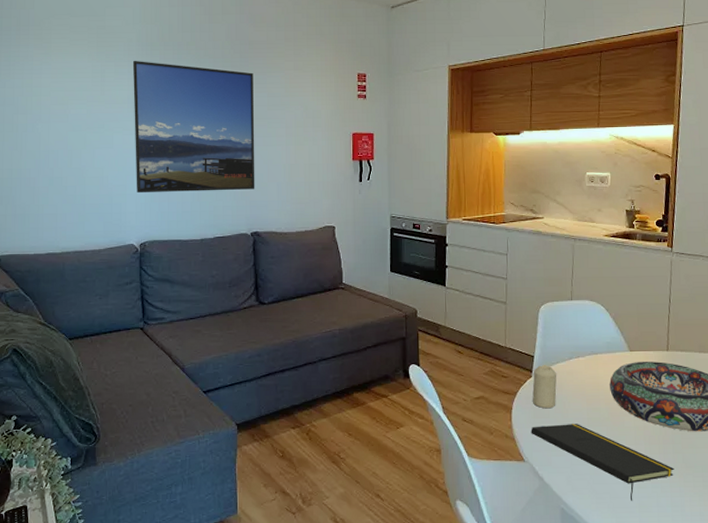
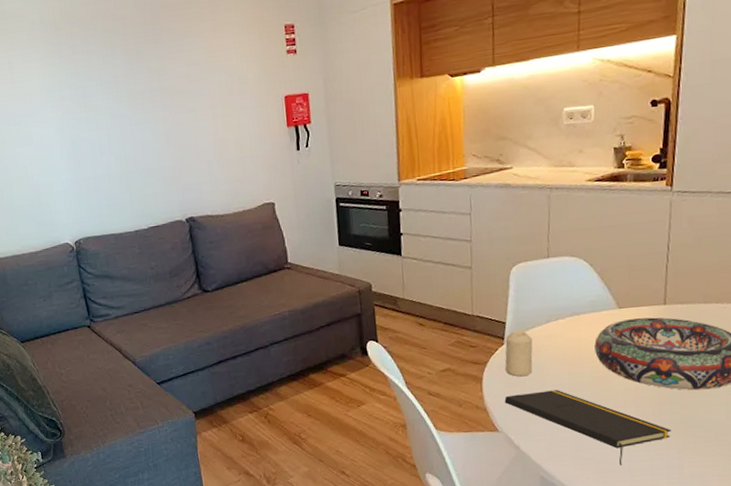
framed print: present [132,60,255,194] -> none [38,40,185,190]

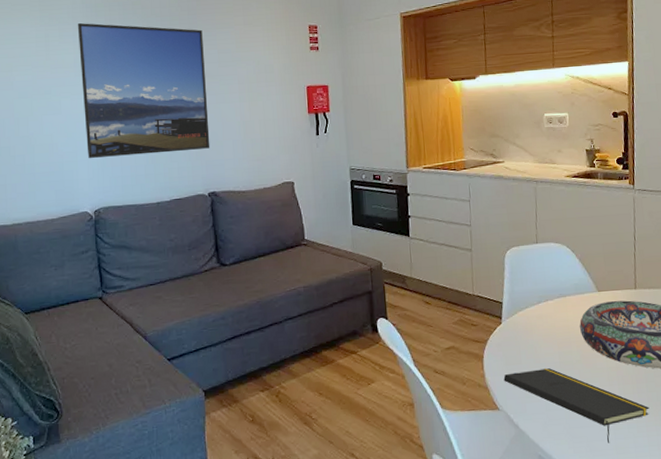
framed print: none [38,40,185,190] -> present [77,22,210,159]
candle: present [505,330,533,377] -> none [502,310,528,355]

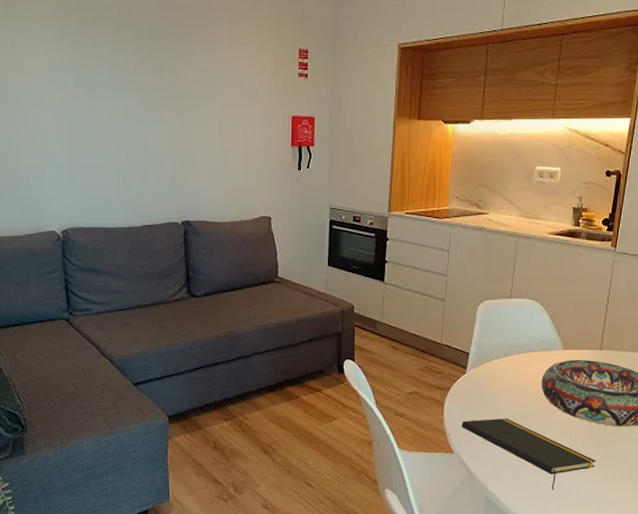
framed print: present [77,22,210,159] -> none [46,23,186,176]

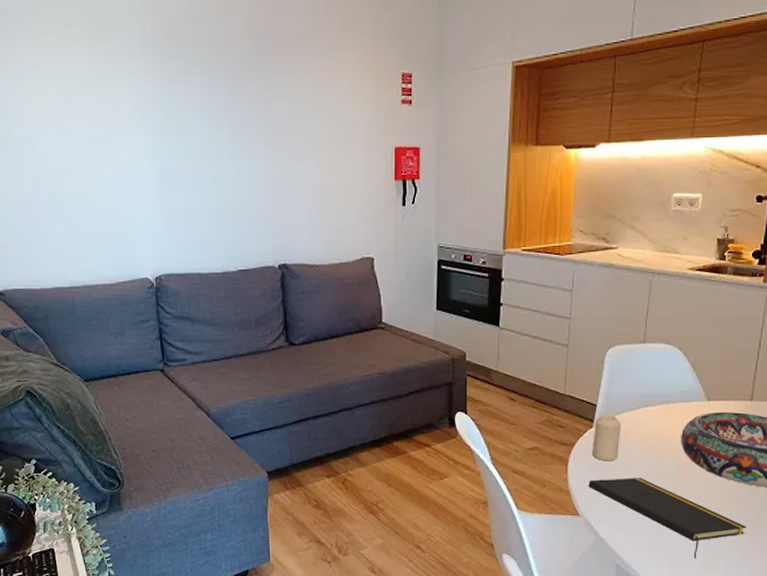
candle: none [465,361,491,404] -> present [592,413,622,462]

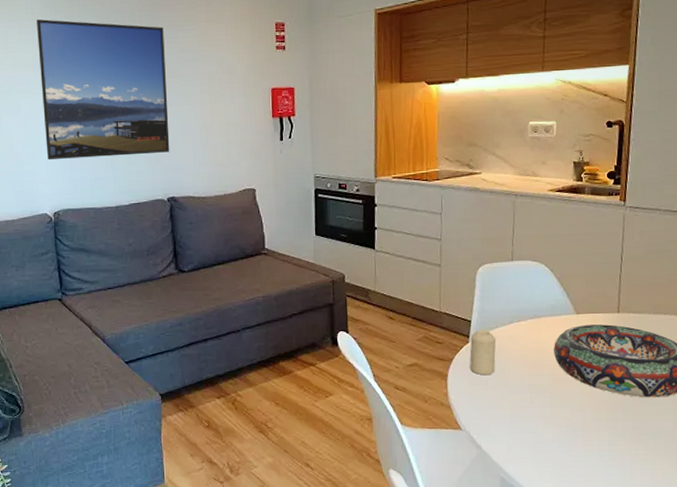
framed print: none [135,60,283,220] -> present [36,19,170,161]
notepad: present [588,478,747,559] -> none [468,390,624,470]

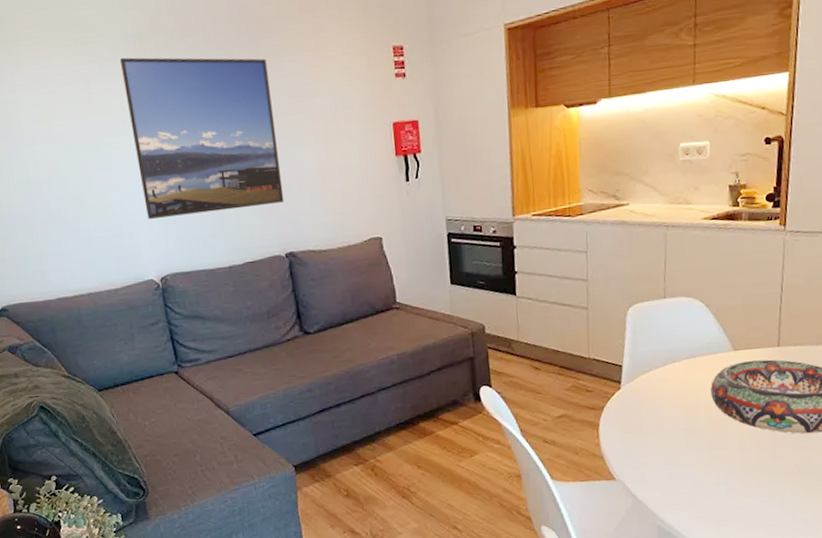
candle: present [470,329,497,375] -> none [622,373,650,422]

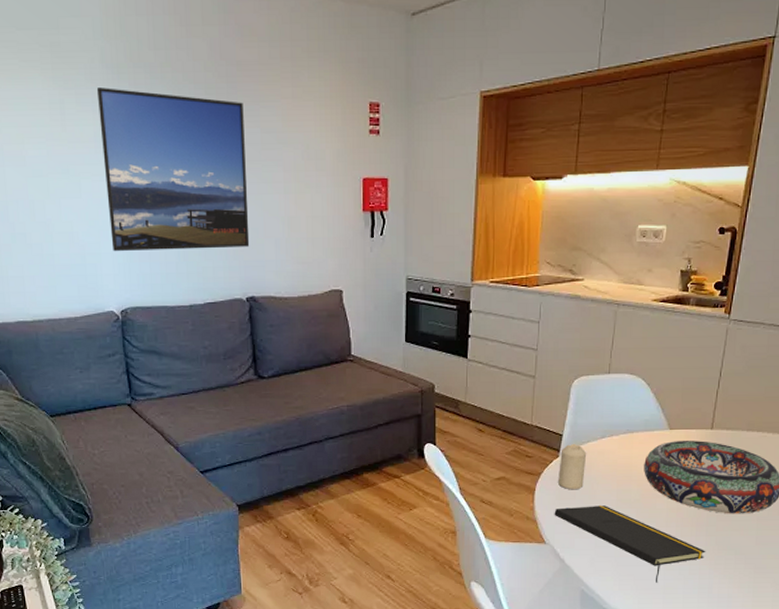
notepad: none [621,435,786,512] -> present [554,505,706,583]
candle: none [622,373,650,422] -> present [558,443,587,490]

